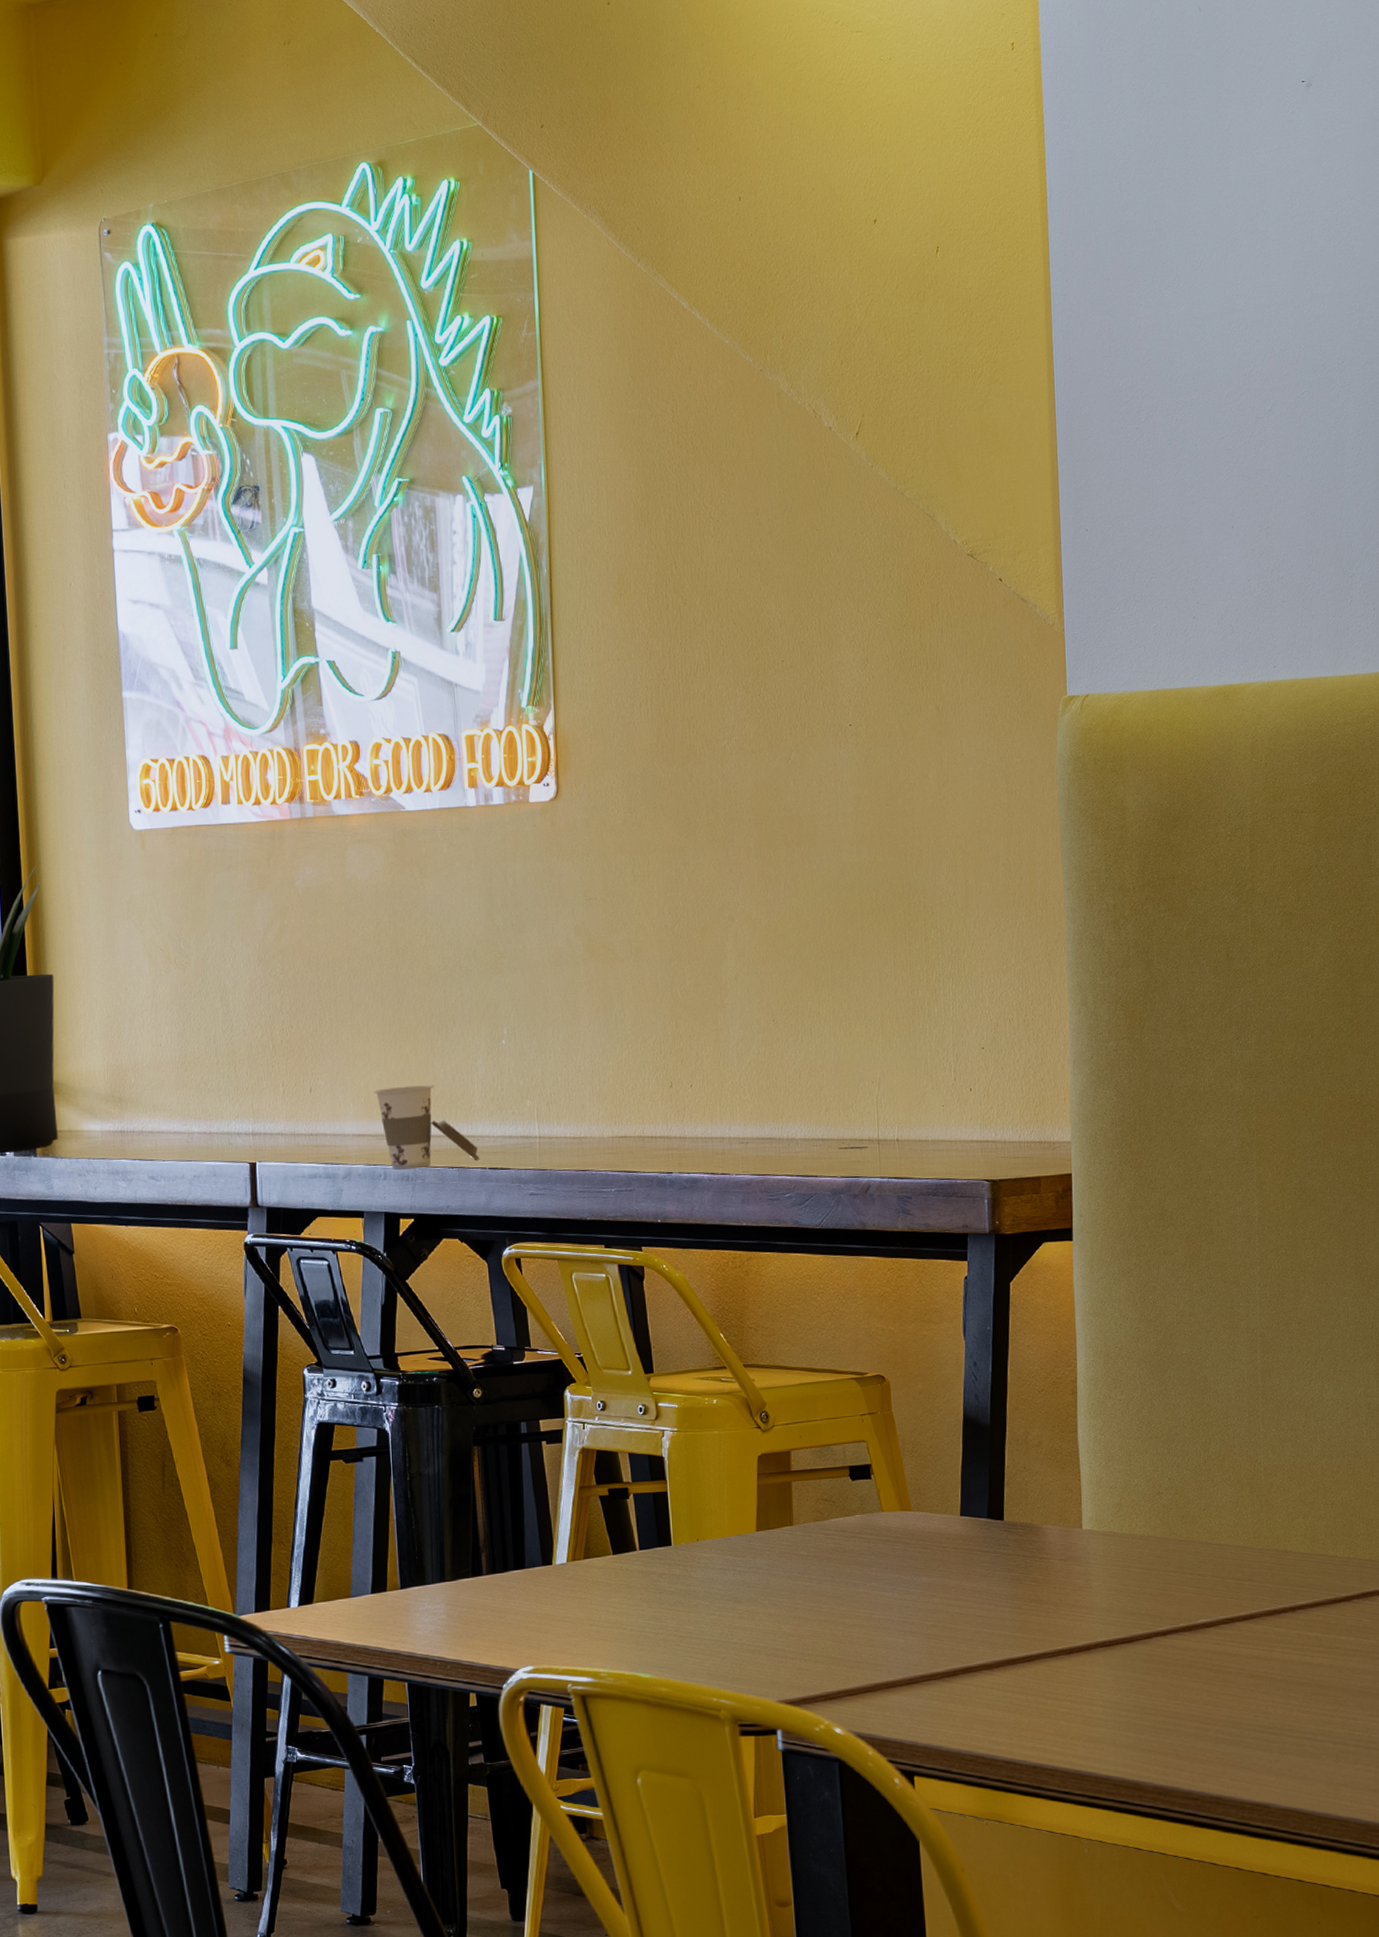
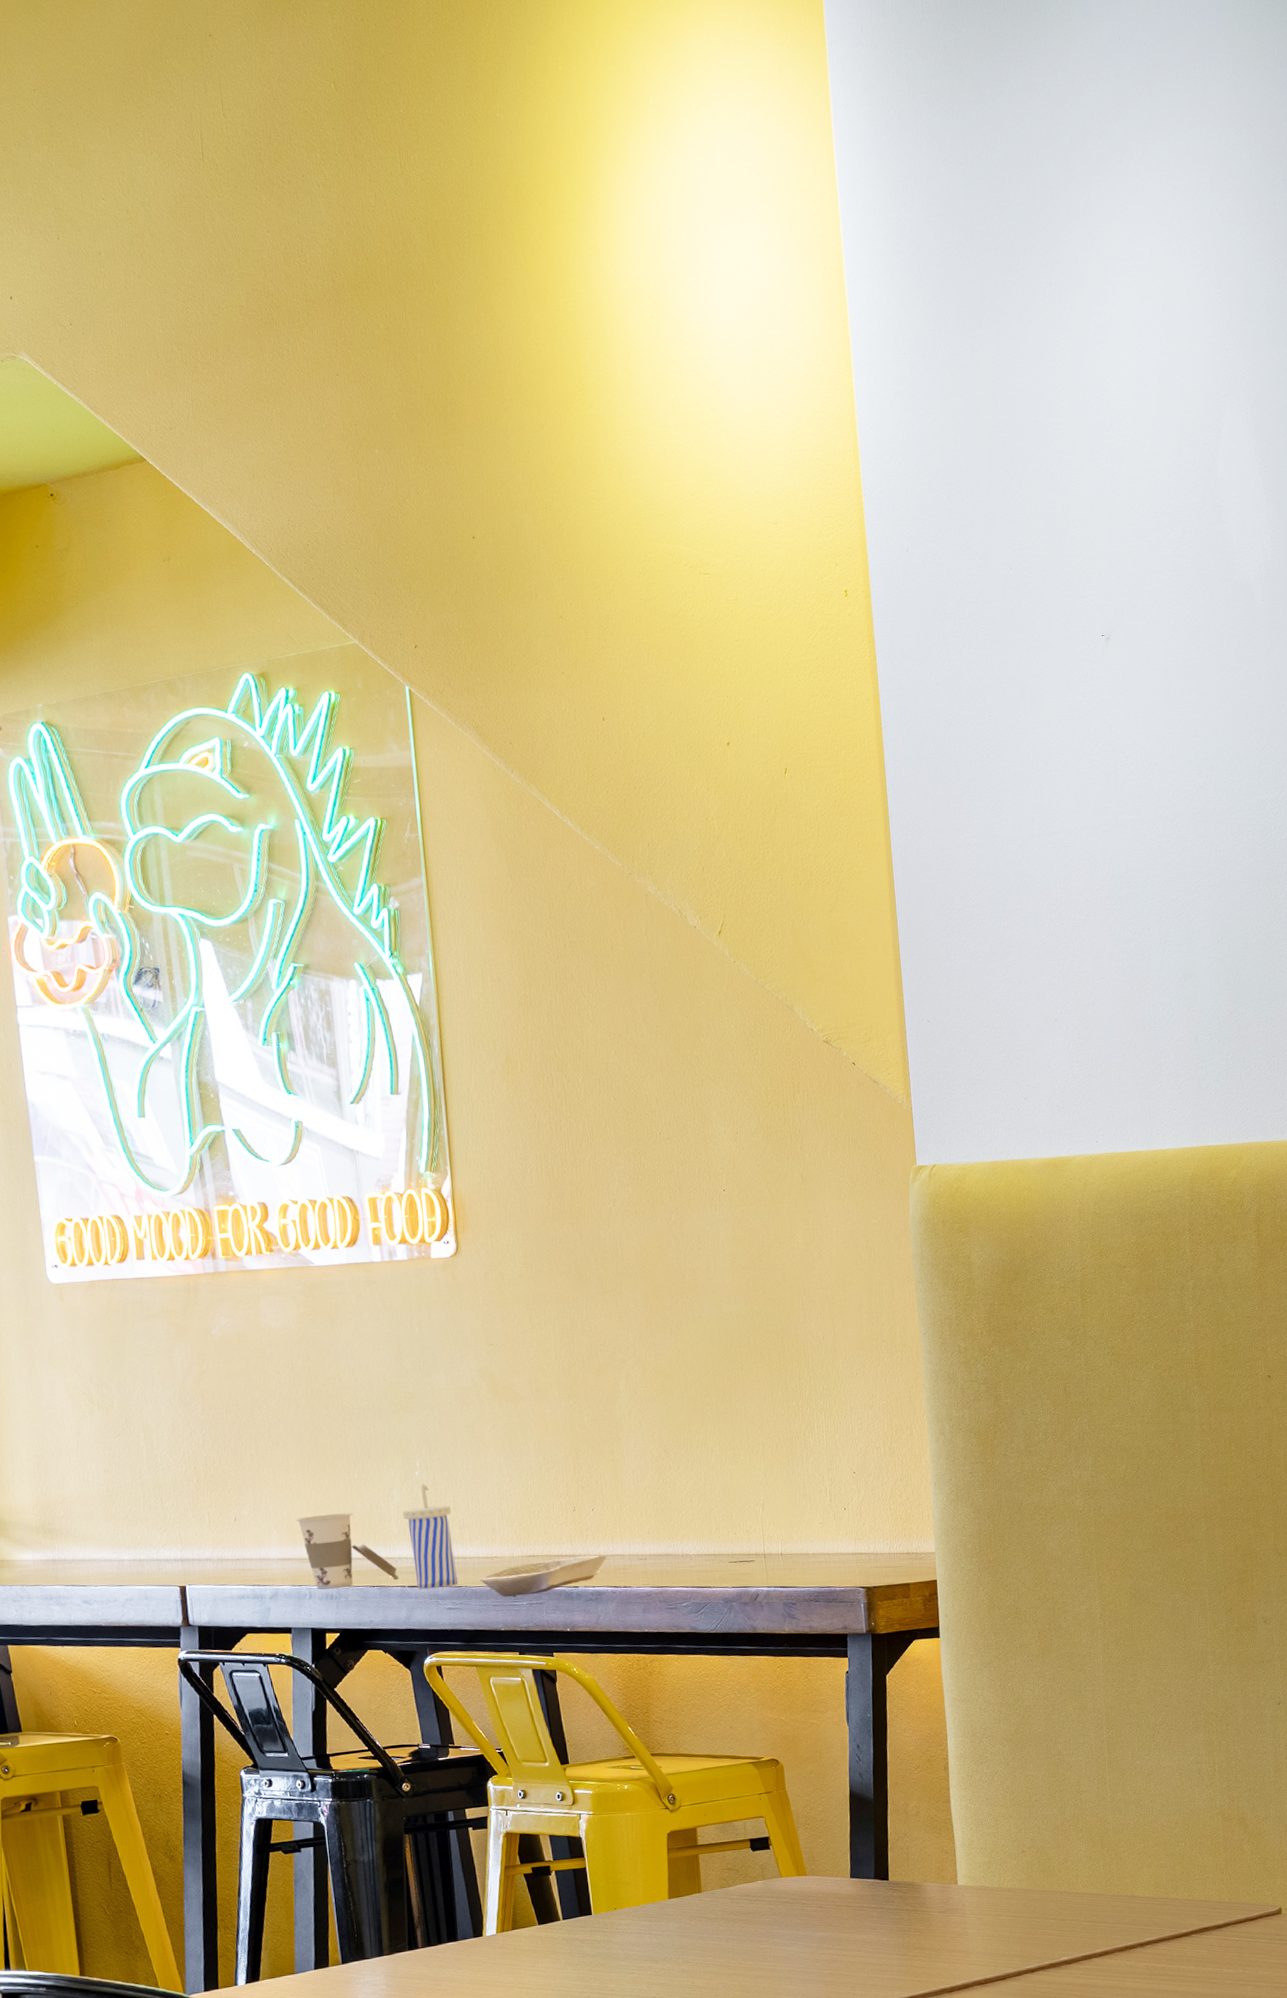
beverage cup: none [486,1053,543,1172] -> present [402,1483,458,1590]
tray: none [566,1137,705,1182] -> present [479,1554,608,1597]

